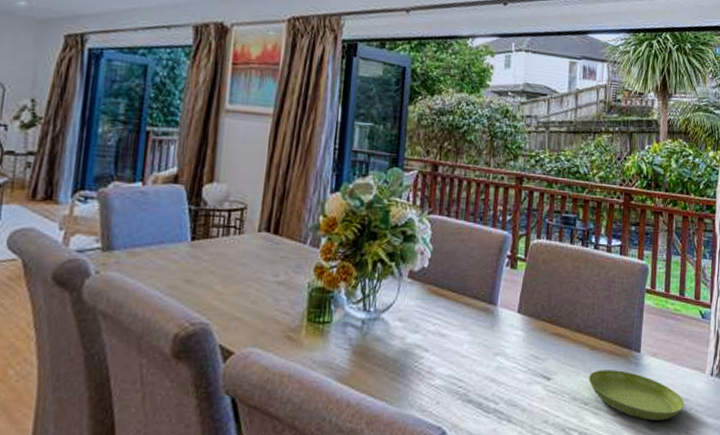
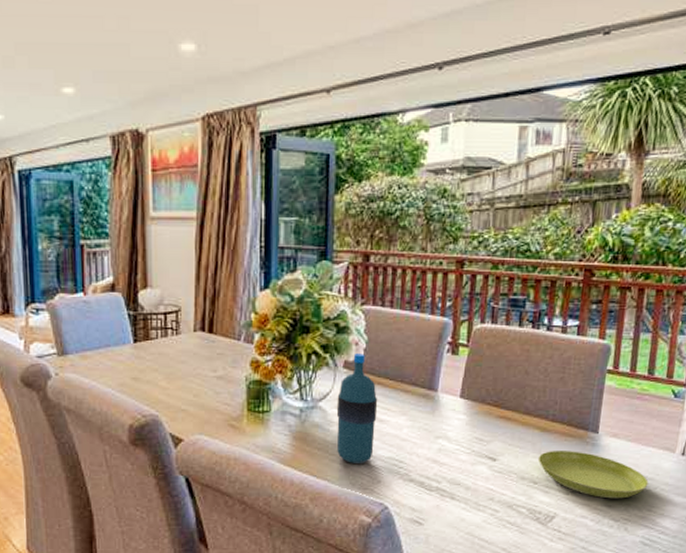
water bottle: none [397,263,441,382] -> present [336,354,378,463]

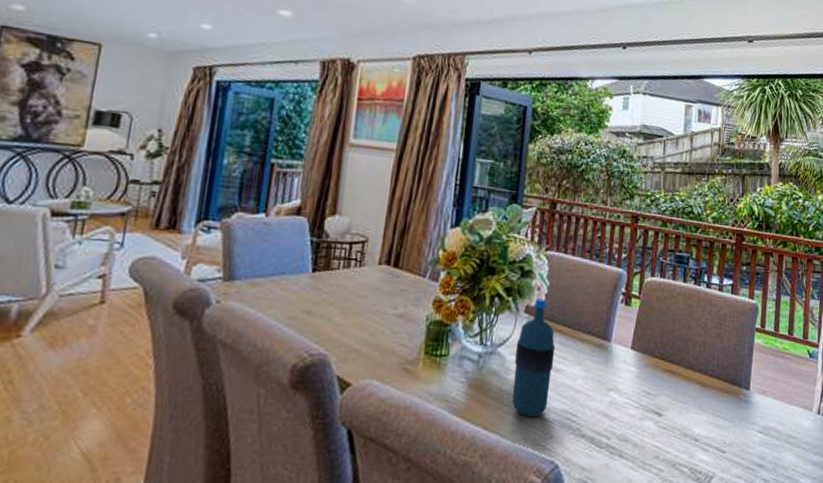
saucer: present [537,451,649,499] -> none [698,407,792,458]

